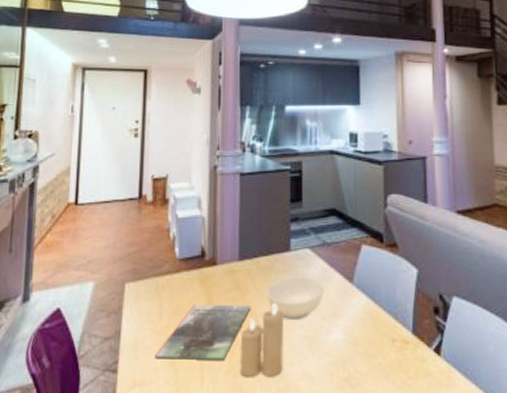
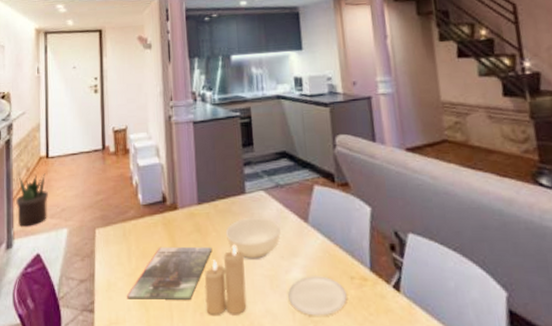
planter: none [37,221,74,278] -> present [16,173,48,226]
plate: none [327,338,387,379] -> present [288,276,347,316]

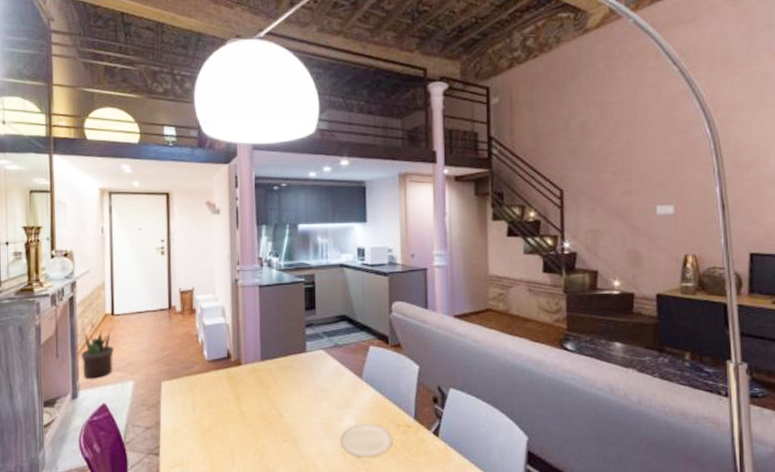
magazine: present [126,246,212,300] -> none [190,398,273,444]
candle: present [204,244,247,315] -> none [264,396,303,457]
bowl: present [225,216,281,259] -> none [286,372,337,409]

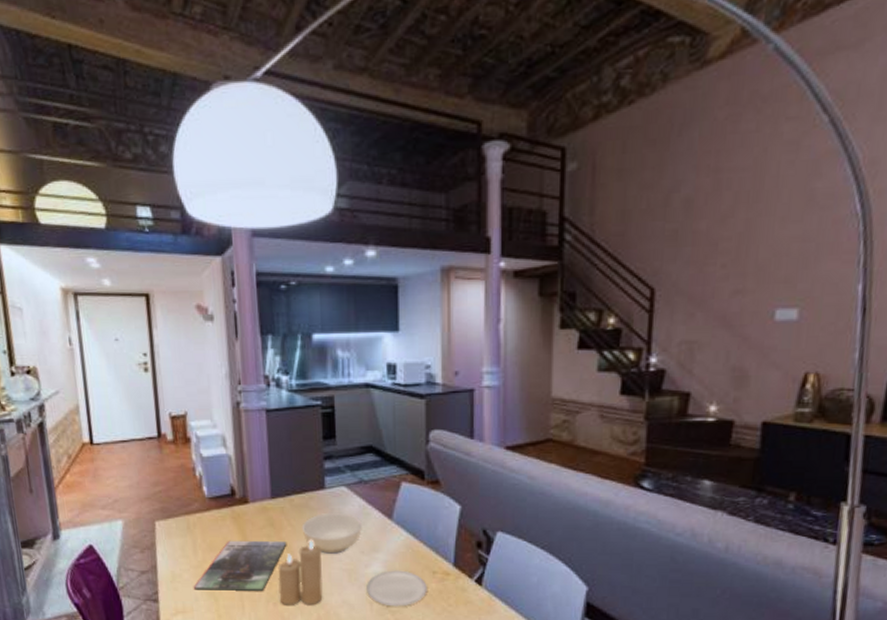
planter: present [81,330,114,379] -> none [58,461,98,517]
magazine: none [190,398,273,444] -> present [193,540,287,591]
candle: none [264,396,303,457] -> present [277,539,323,606]
bowl: none [286,372,337,409] -> present [301,512,362,554]

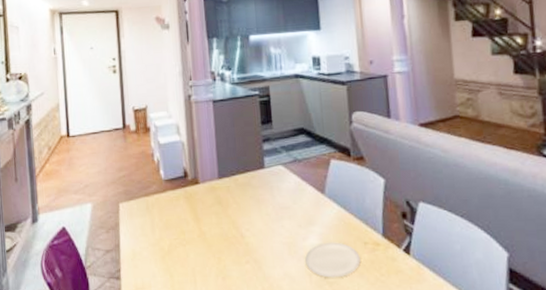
magazine: present [193,540,287,591] -> none [151,218,233,267]
candle: present [277,539,323,606] -> none [225,215,266,279]
bowl: present [301,512,362,554] -> none [245,189,299,228]

